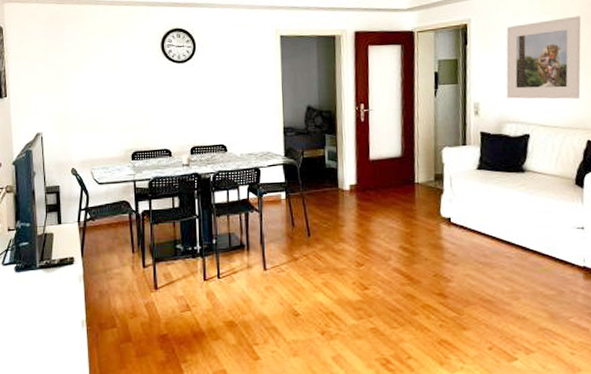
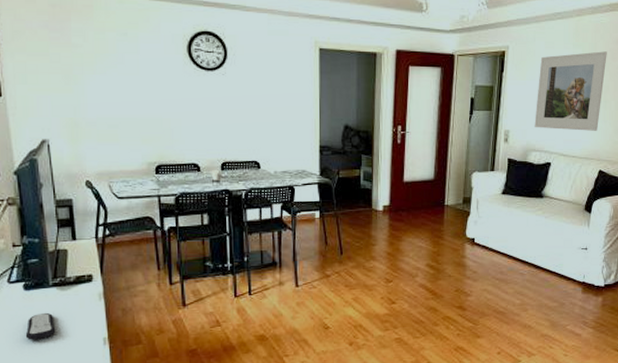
remote control: none [14,295,41,321] -> present [25,313,56,340]

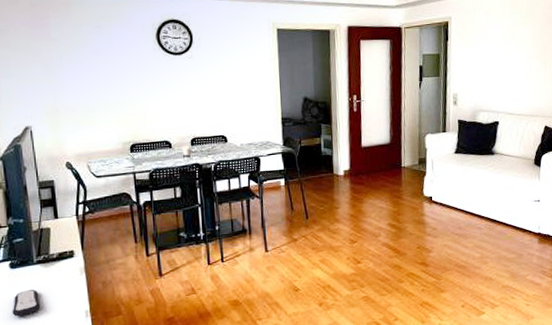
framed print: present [534,51,607,131] -> none [480,16,543,90]

